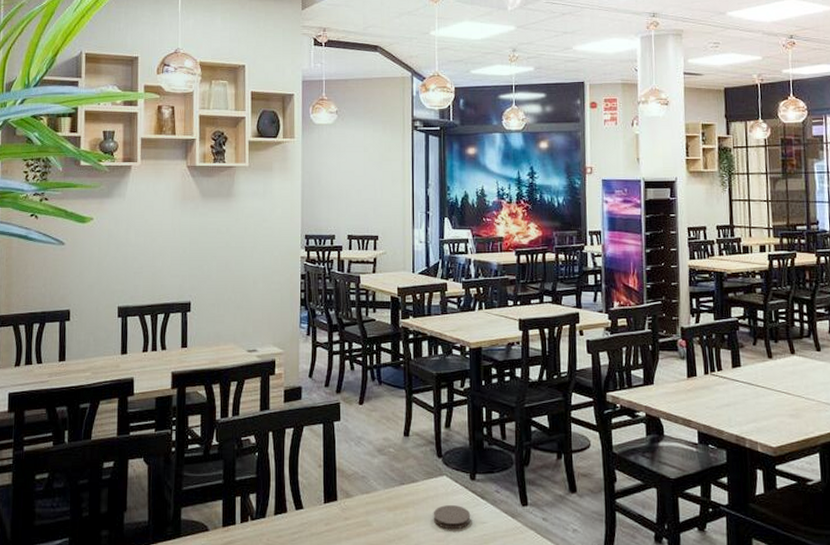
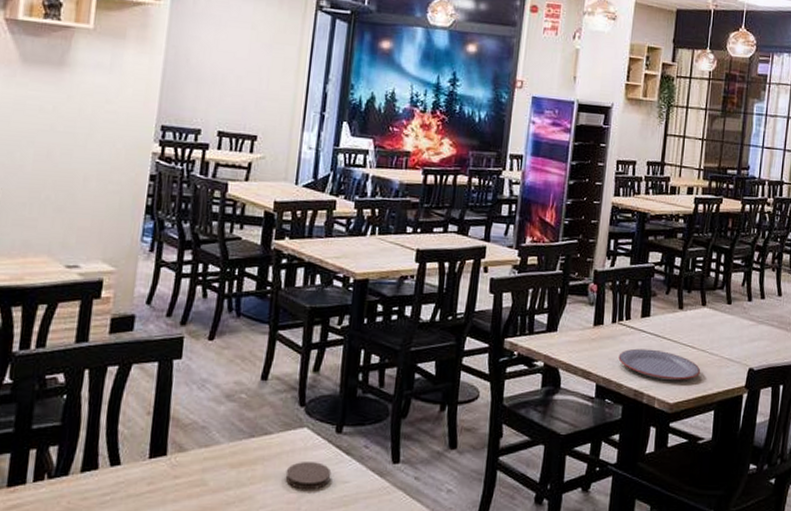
plate: none [715,397,800,426] -> present [618,348,701,381]

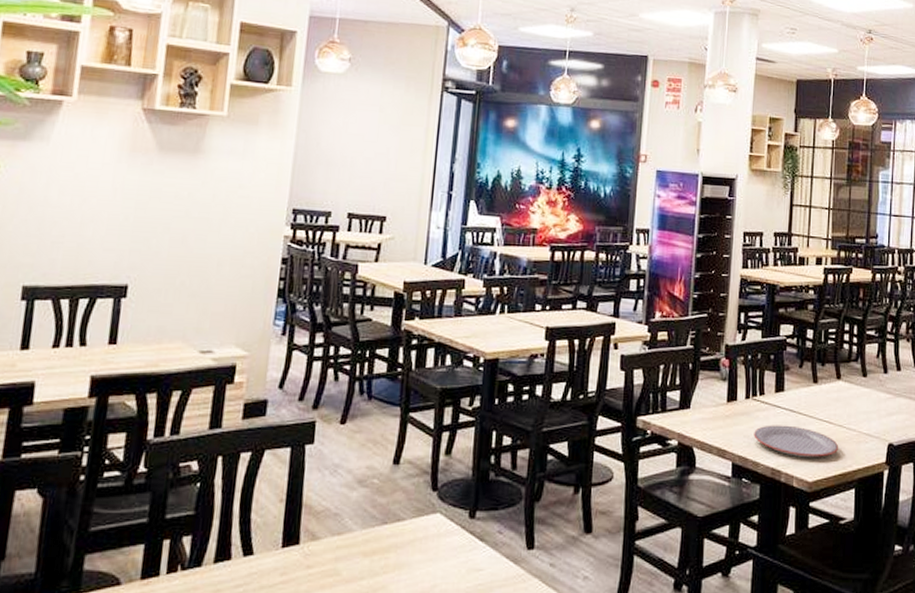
coaster: present [285,462,332,490] -> none [418,549,466,579]

